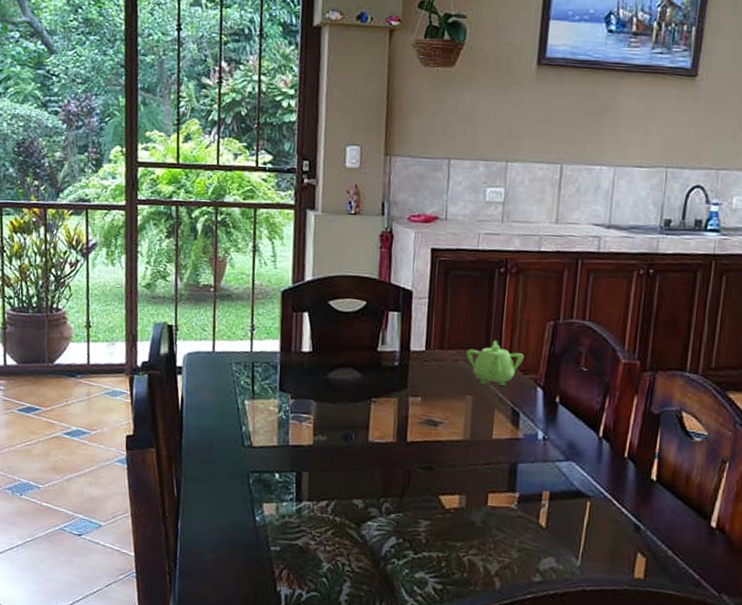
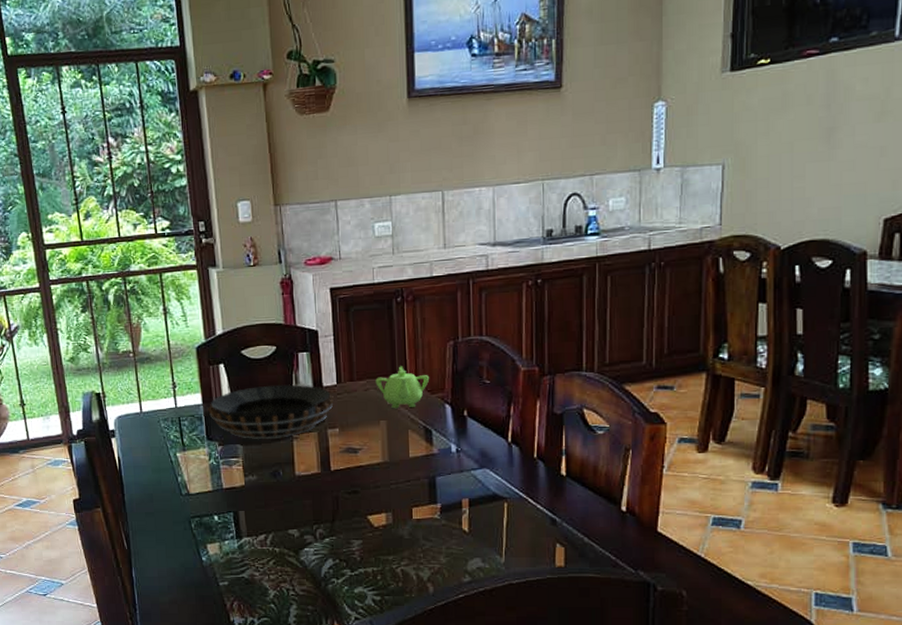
decorative bowl: none [285,341,420,400] -> present [208,384,334,440]

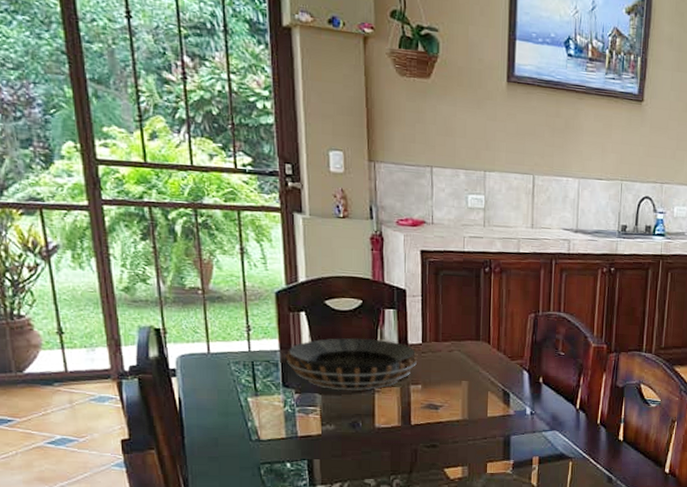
teapot: present [375,366,430,409] -> none [460,332,511,371]

